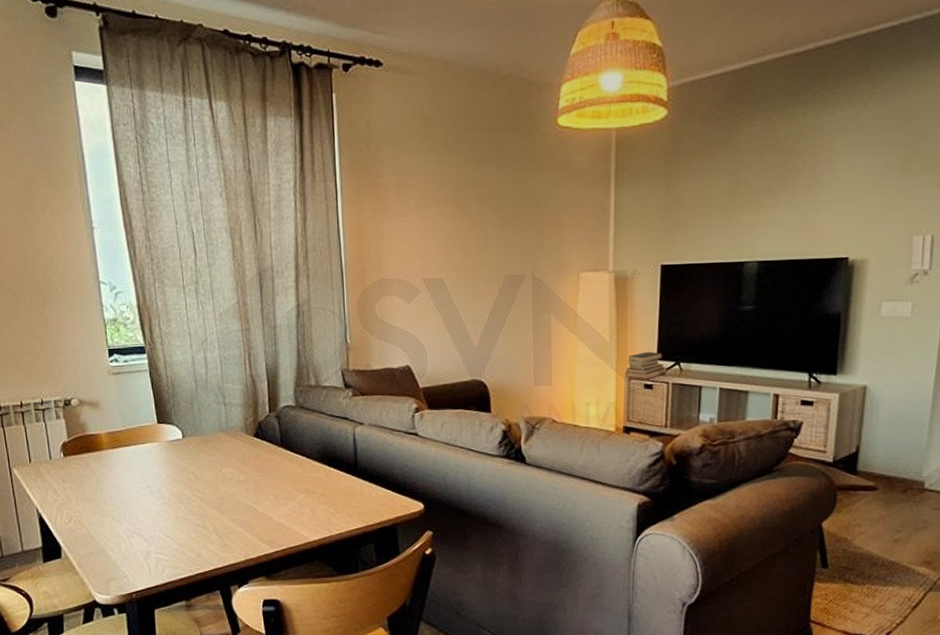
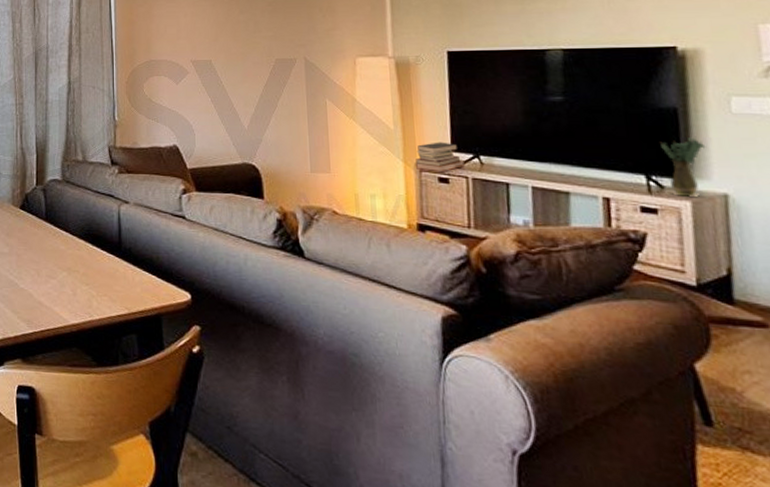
vase: none [822,337,857,390] -> present [659,136,706,196]

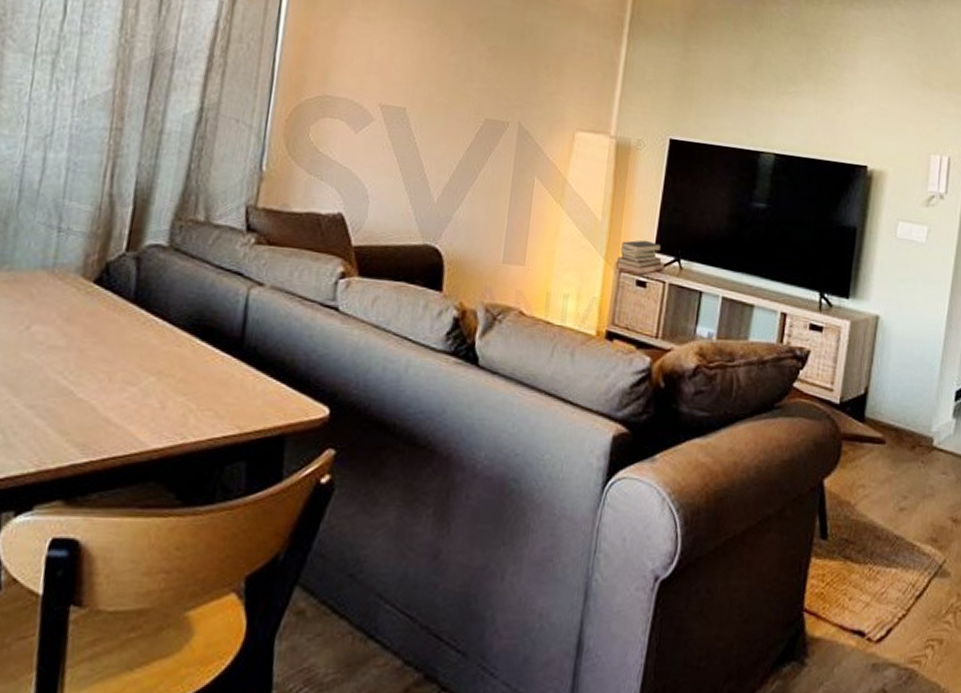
vase: present [659,136,706,196] -> none [836,257,871,316]

